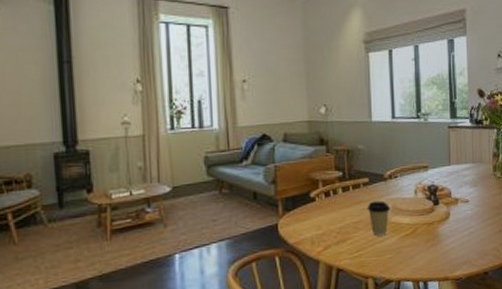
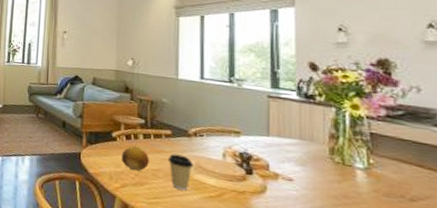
fruit: none [322,202,350,229] -> present [122,146,149,171]

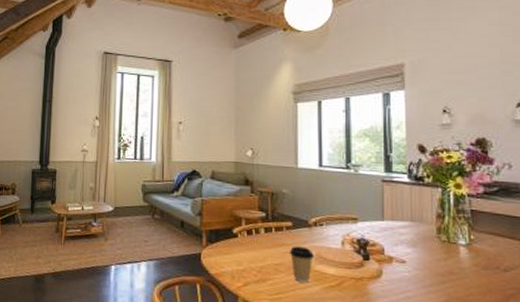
fruit: present [122,146,149,171] -> none [244,242,271,268]

